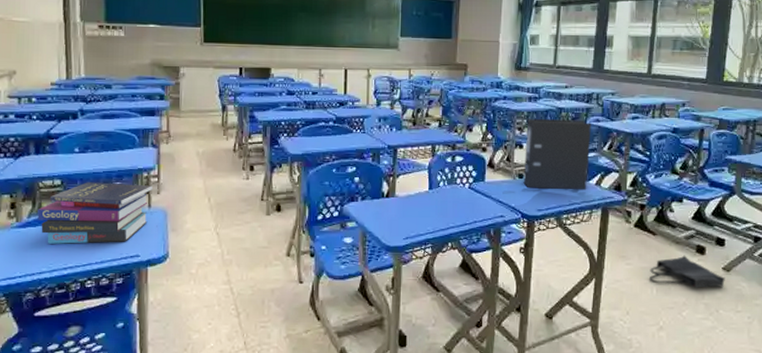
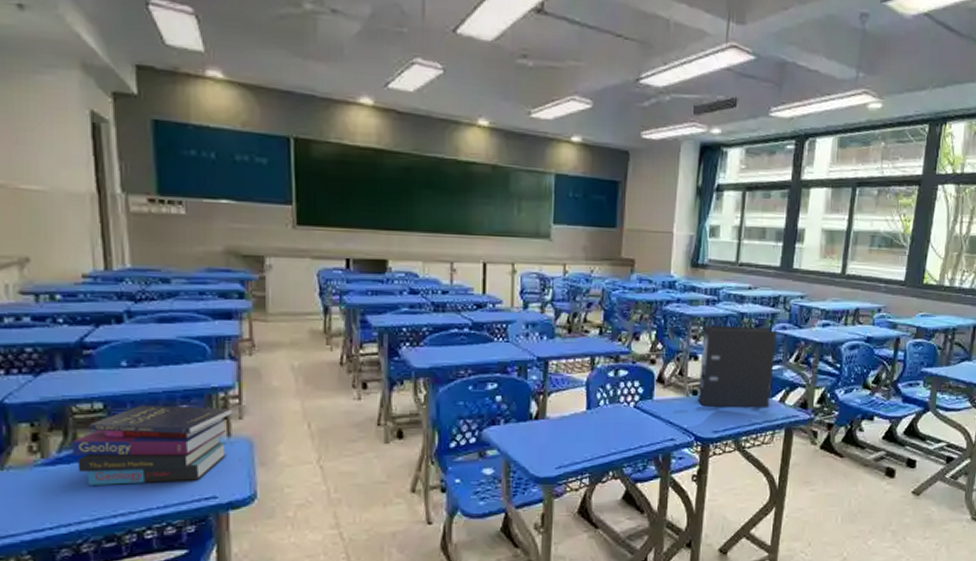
tote bag: present [650,255,725,288] -> none [835,479,914,514]

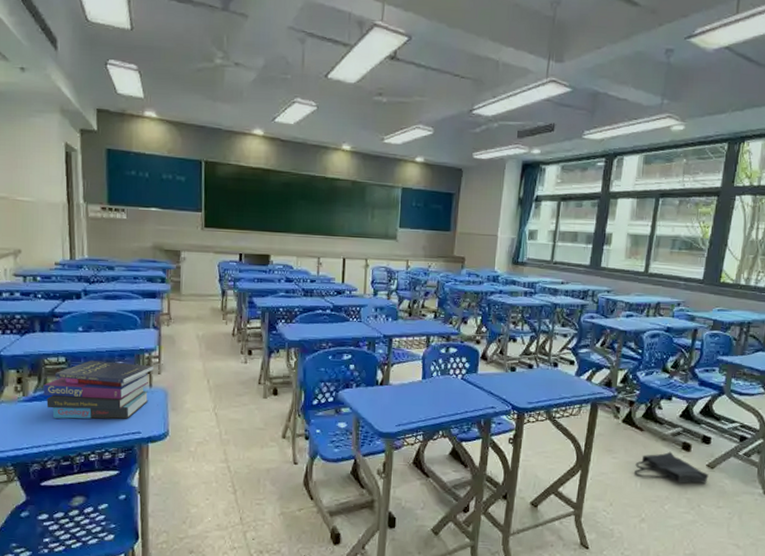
binder: present [697,324,777,408] -> none [515,312,585,385]
tote bag: none [835,479,914,514] -> present [634,451,709,483]

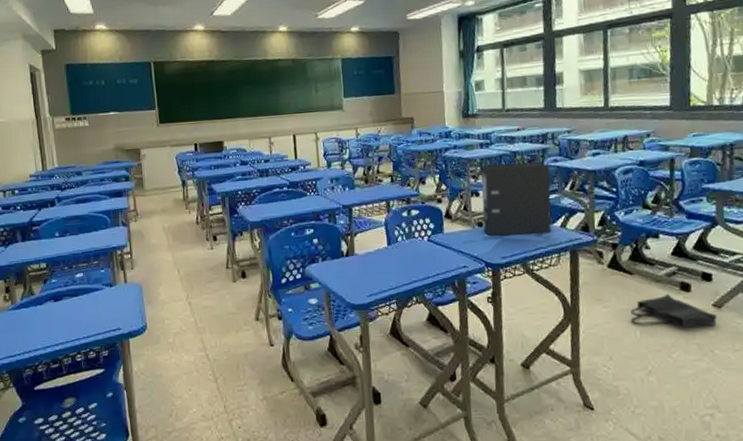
books: present [43,360,153,419] -> none [29,261,127,323]
binder: none [515,312,585,385] -> present [481,161,552,236]

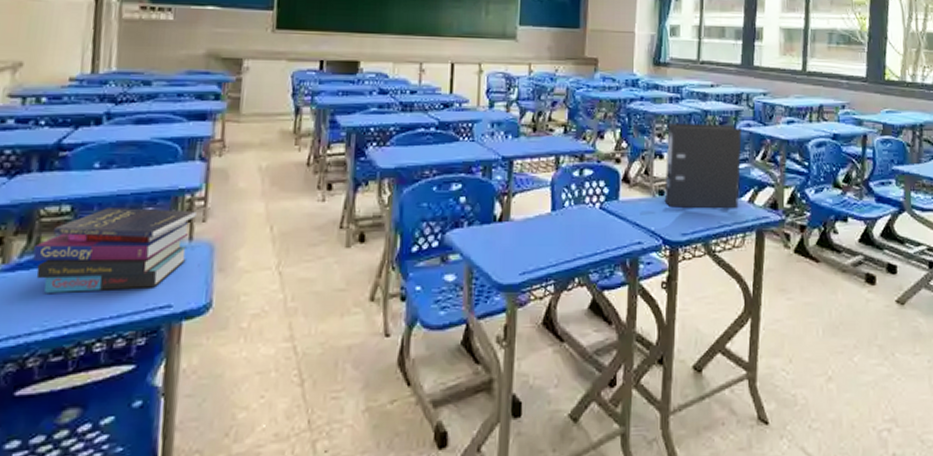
books: none [29,261,127,323] -> present [33,208,197,293]
tote bag: present [630,293,717,328] -> none [814,286,900,326]

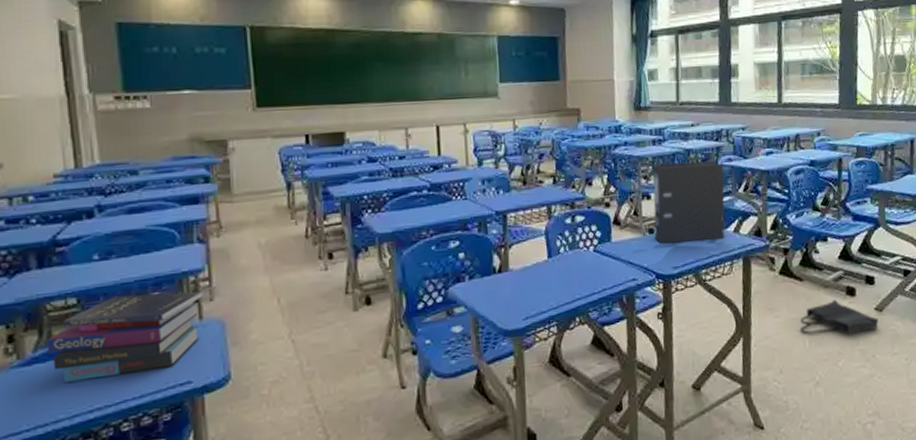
tote bag: none [814,286,900,326] -> present [800,299,879,335]

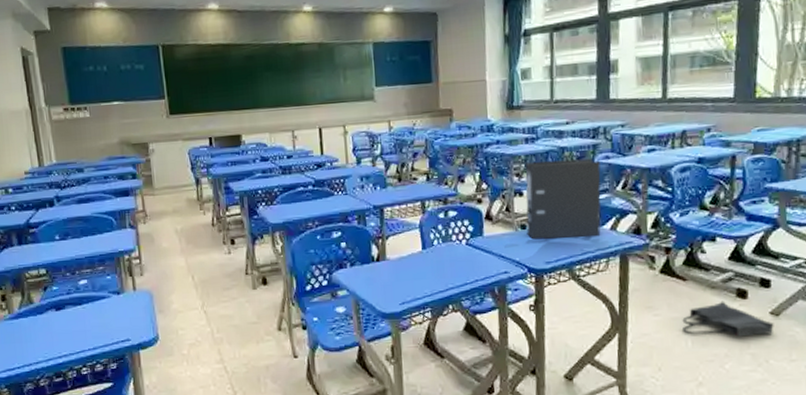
books: present [47,291,203,382] -> none [27,267,135,333]

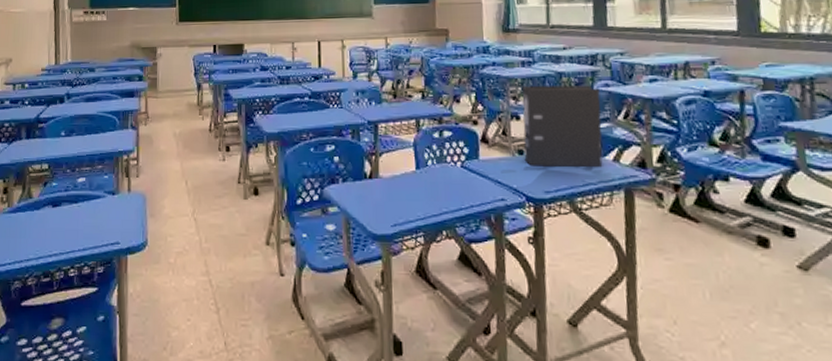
tote bag: present [682,301,774,337] -> none [697,248,804,292]

